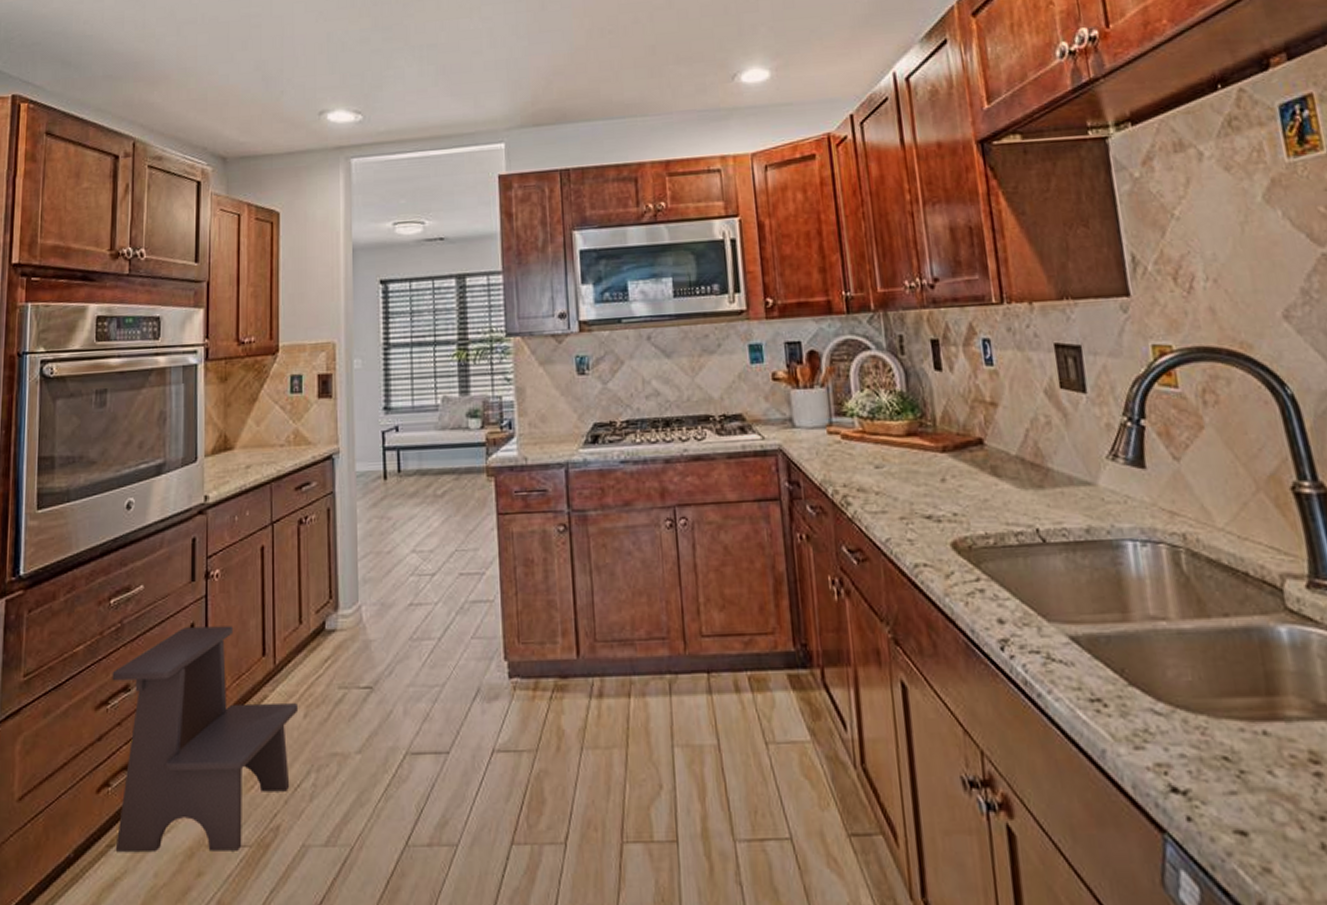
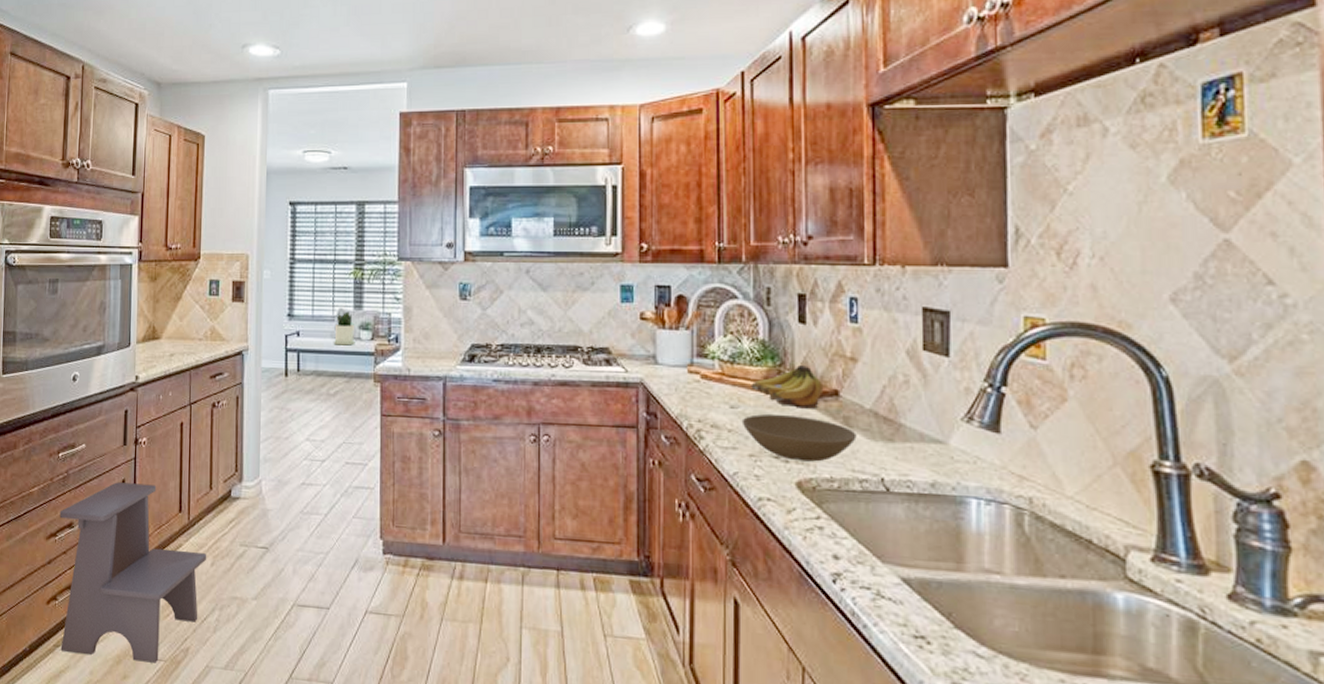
planter: none [437,398,463,438] -> present [333,311,355,346]
bowl: none [888,469,1007,519] -> present [741,413,857,462]
fruit: none [893,415,968,462] -> present [751,365,824,409]

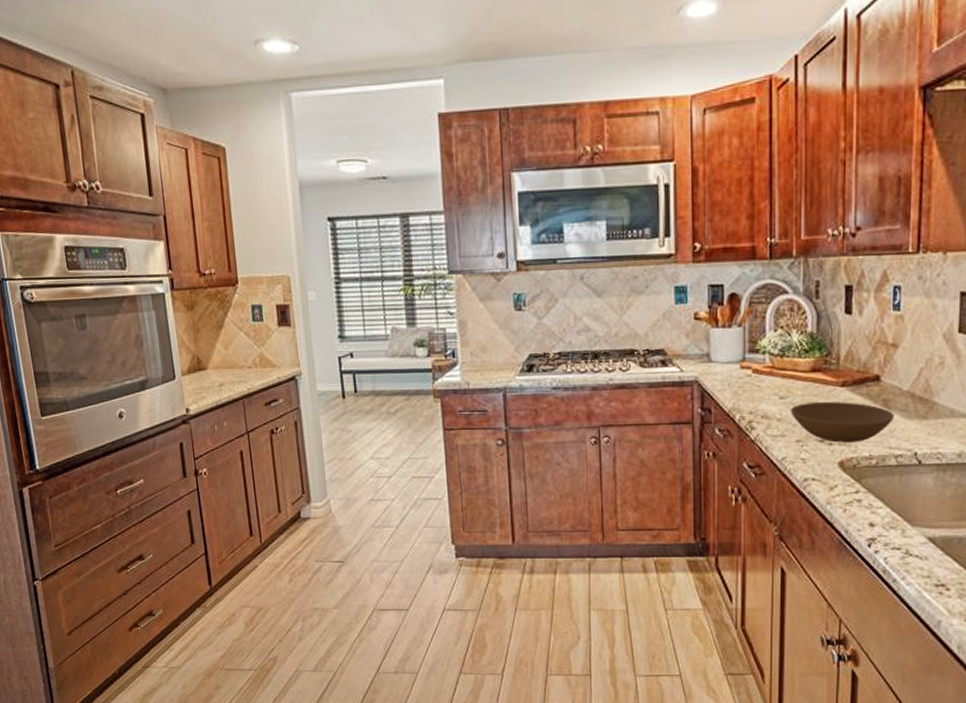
step stool: present [59,482,207,663] -> none [127,513,284,673]
planter: present [333,311,355,346] -> none [388,329,411,364]
fruit: present [751,365,824,409] -> none [799,354,867,395]

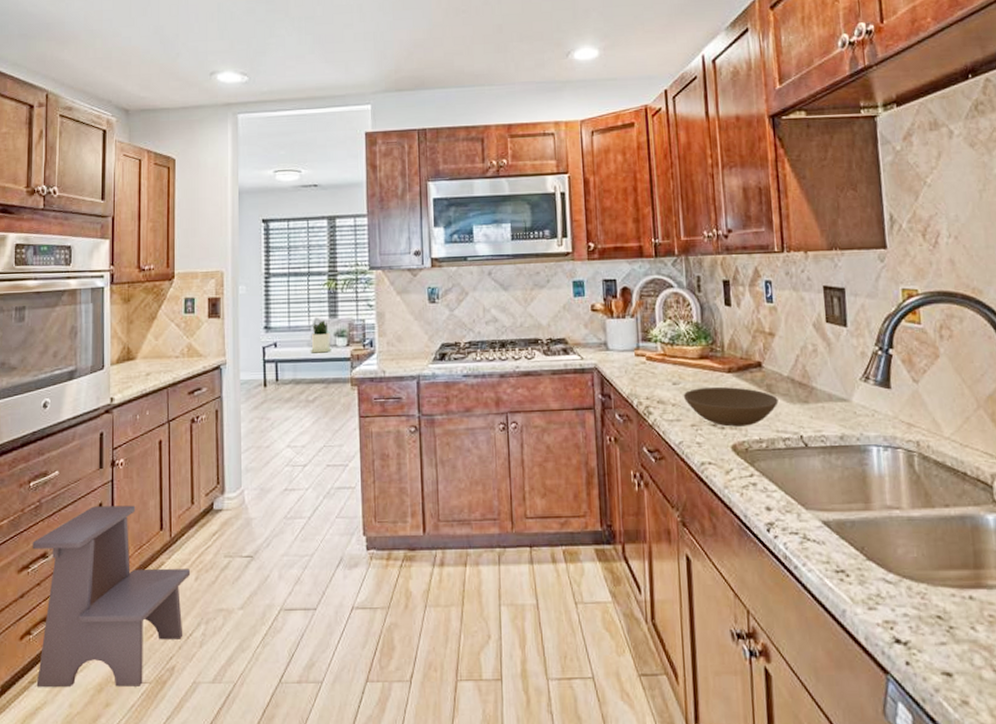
step stool: none [127,513,284,673] -> present [32,505,191,688]
planter: none [388,329,411,364] -> present [310,320,332,353]

